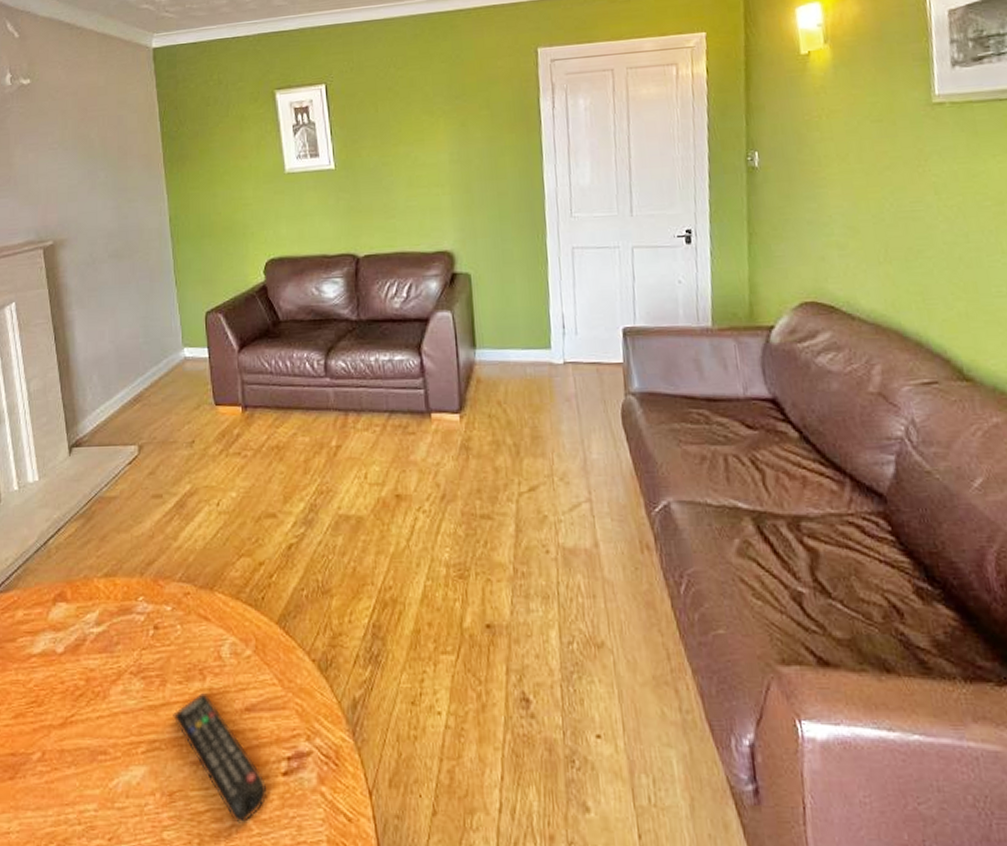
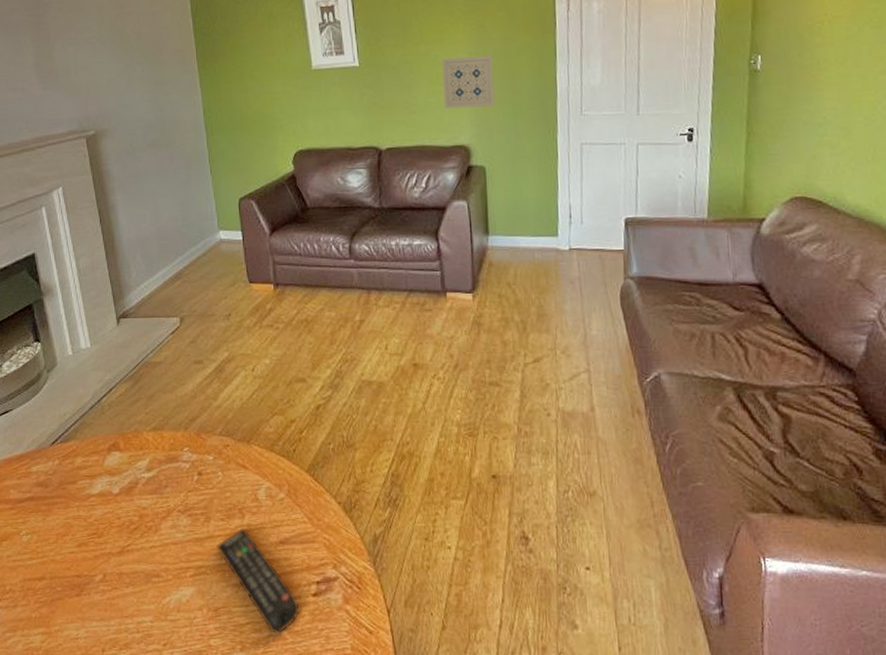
wall art: none [422,155,479,212] -> present [441,55,495,109]

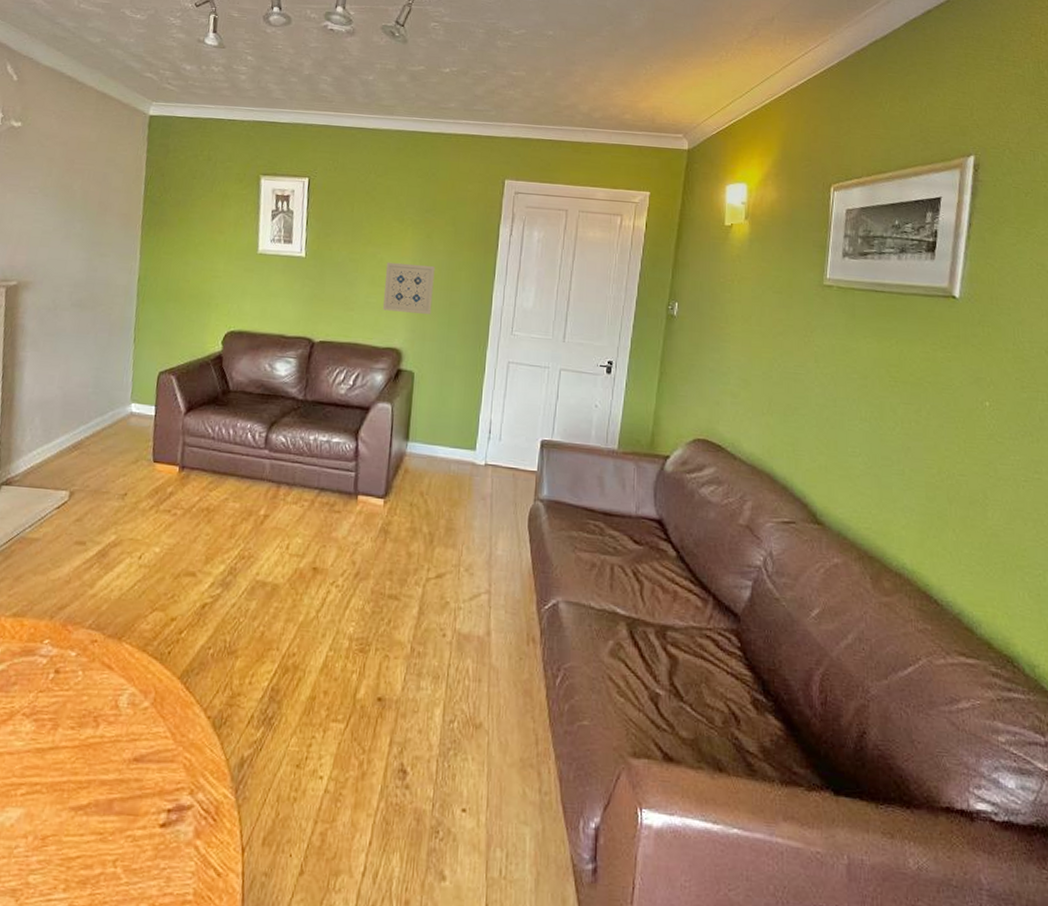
remote control: present [216,527,300,634] -> none [59,739,143,872]

